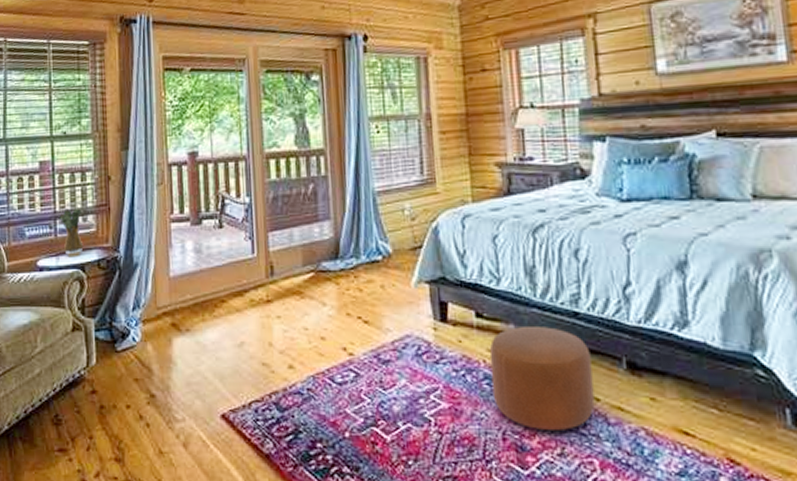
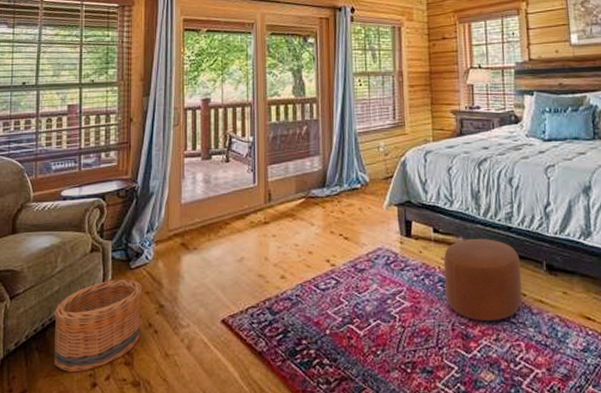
basket: none [36,363,131,467] -> present [54,279,143,373]
vase: present [58,208,84,258] -> none [83,145,105,188]

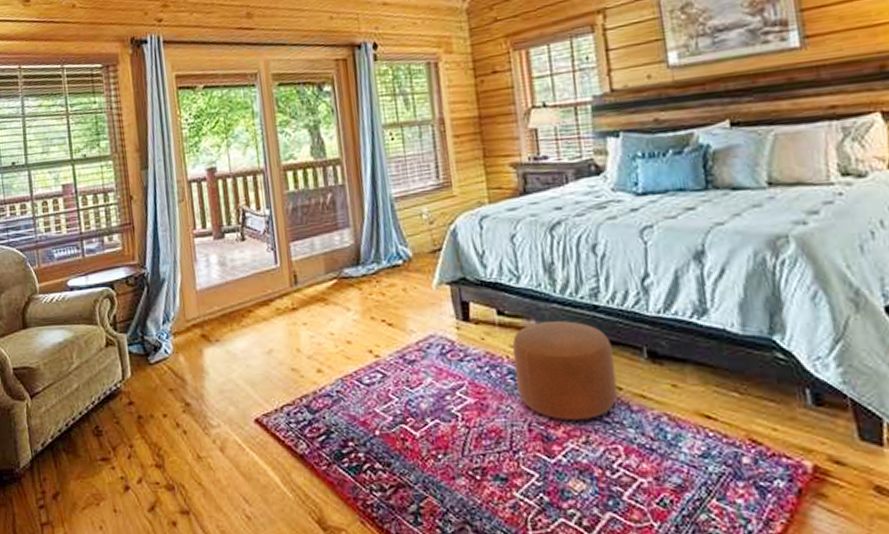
basket: present [54,279,143,373] -> none [76,375,168,475]

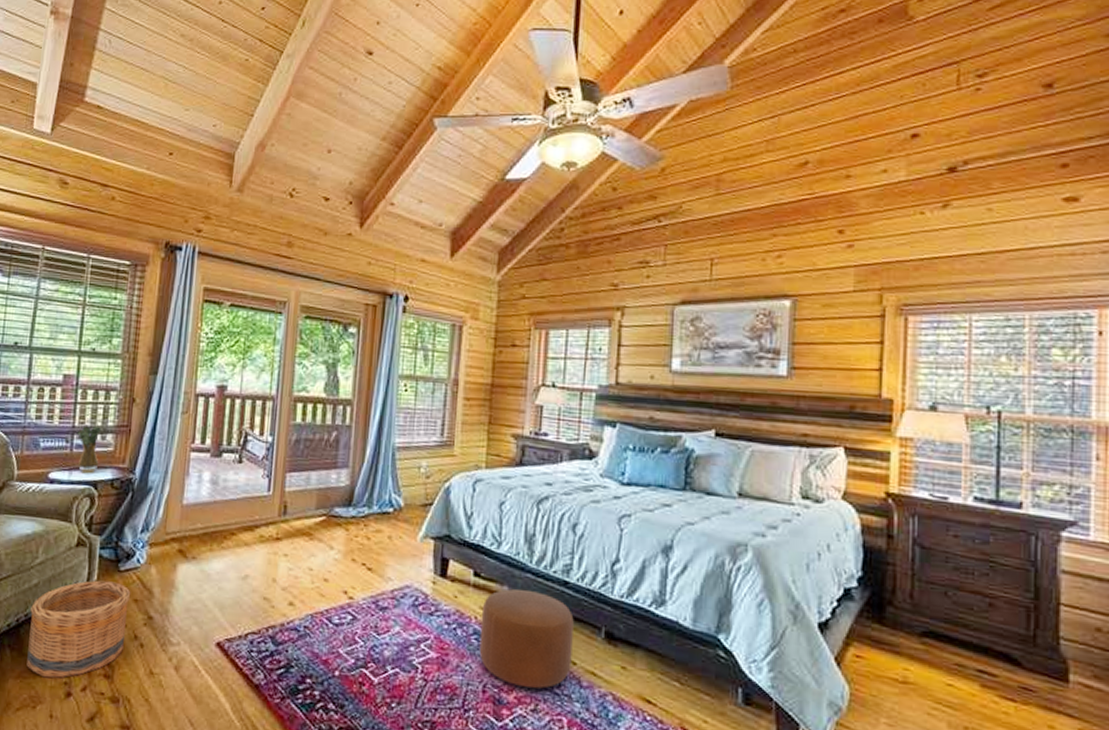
basket: none [76,375,168,475] -> present [26,580,131,678]
vase: none [85,228,111,277] -> present [76,424,101,474]

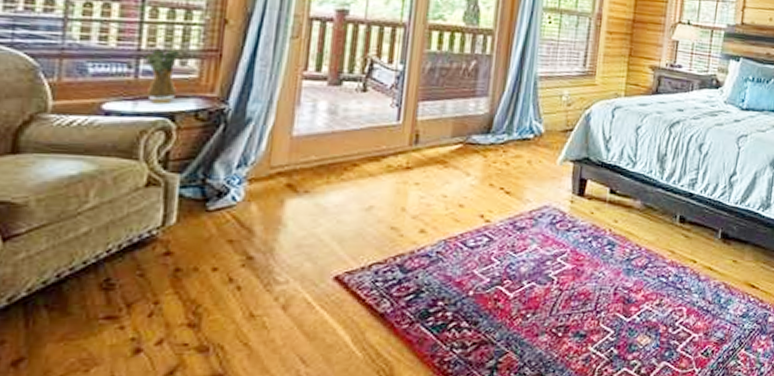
basket: present [26,580,131,678] -> none [74,222,224,336]
ottoman: present [479,589,574,689] -> none [612,202,696,286]

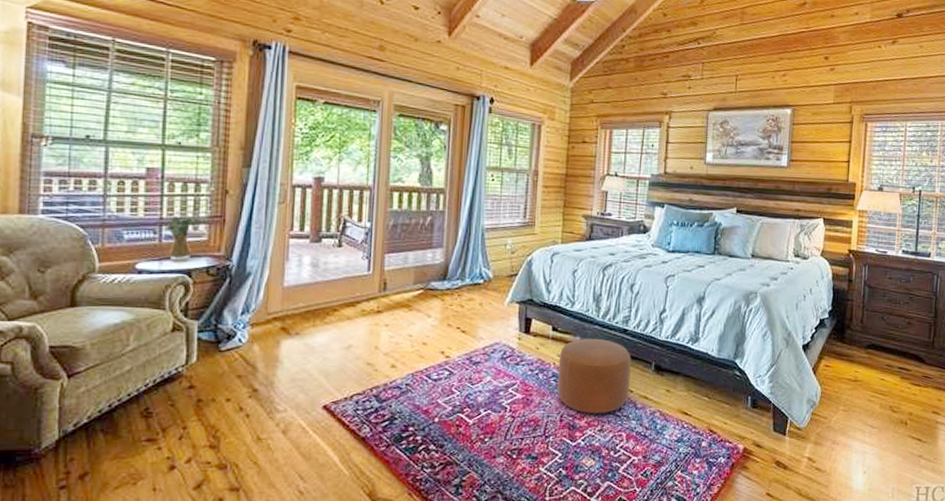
ottoman: none [612,202,696,286] -> present [557,338,631,413]

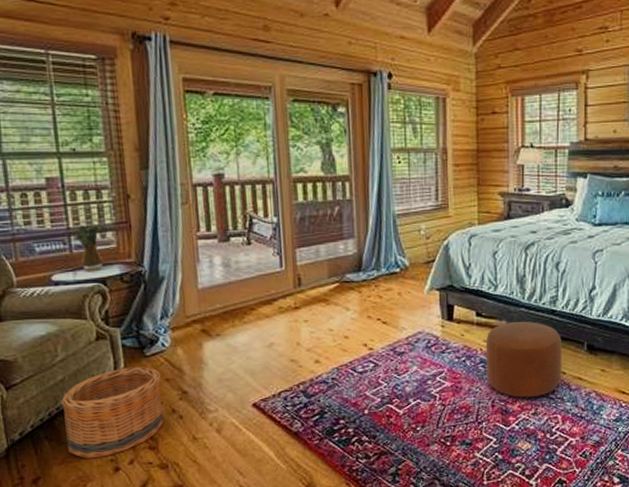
basket: none [123,361,234,455] -> present [61,366,163,459]

